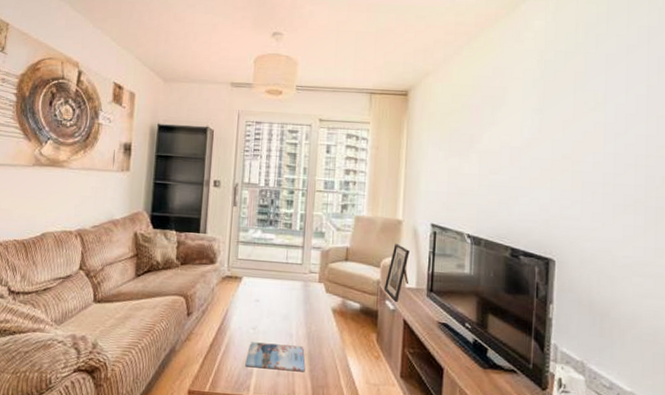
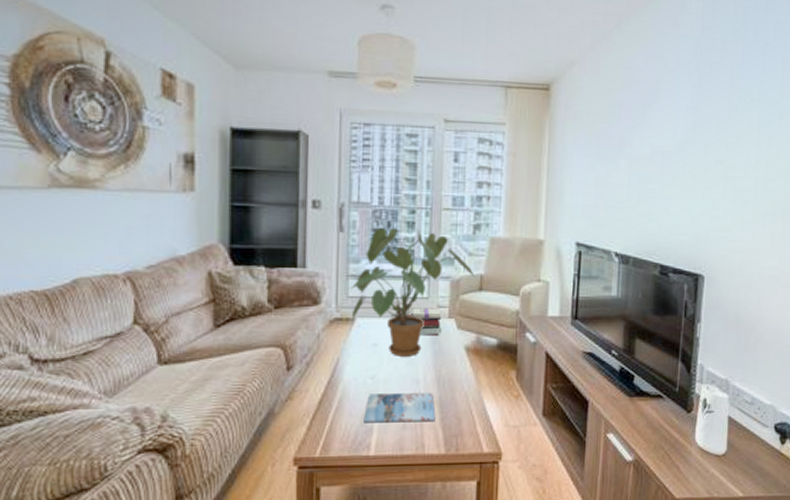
house plant: none [239,204,342,313] -> present [349,227,475,356]
books: none [285,271,313,297] -> present [408,308,442,336]
picture frame: present [384,243,410,302] -> none [523,267,552,333]

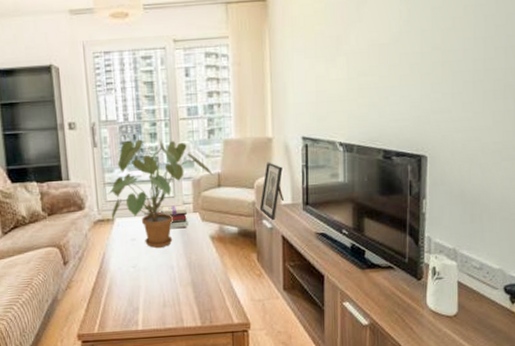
magazine: present [363,393,436,423] -> none [130,276,190,304]
picture frame: none [523,267,552,333] -> present [259,162,285,220]

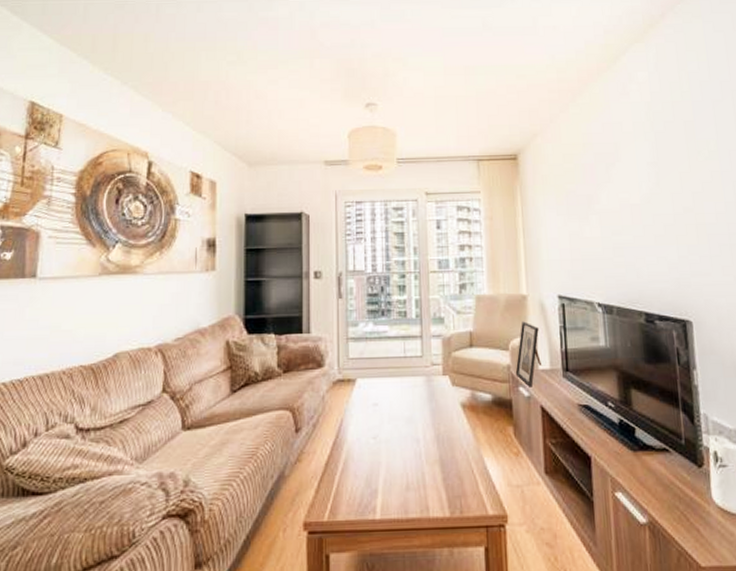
house plant: present [107,138,213,248] -> none [349,291,464,415]
books: present [158,204,189,229] -> none [404,366,437,394]

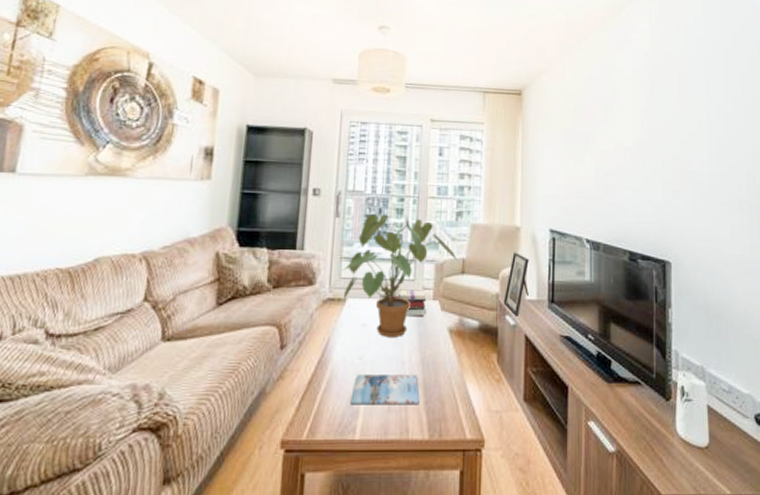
house plant: none [349,291,464,415] -> present [342,214,457,337]
magazine: none [368,452,438,485] -> present [350,374,420,405]
books: none [404,366,437,394] -> present [395,289,427,317]

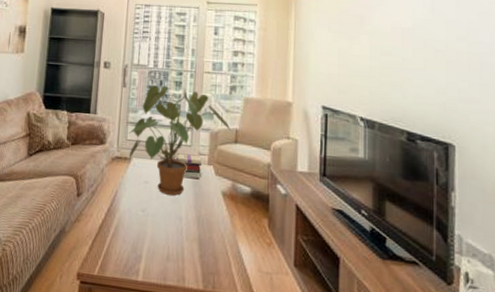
magazine: present [350,374,420,405] -> none [134,224,195,257]
picture frame: present [503,252,530,316] -> none [274,126,301,186]

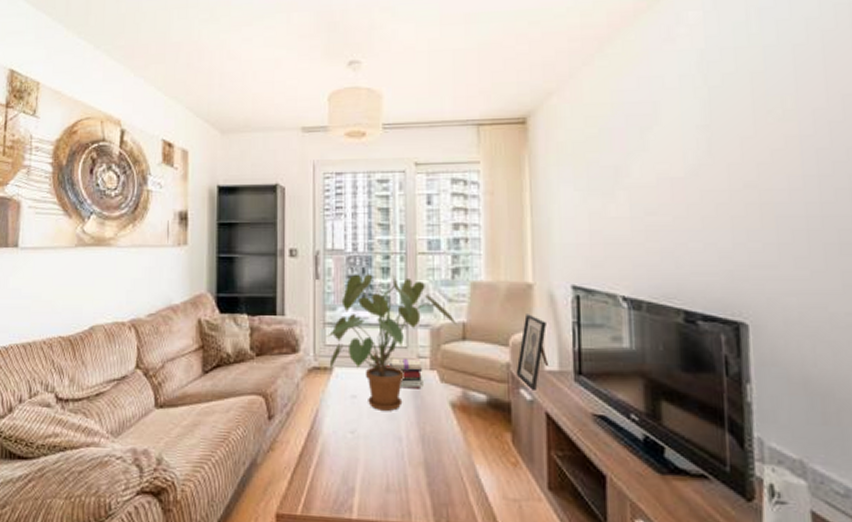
picture frame: none [274,126,301,186] -> present [516,314,550,390]

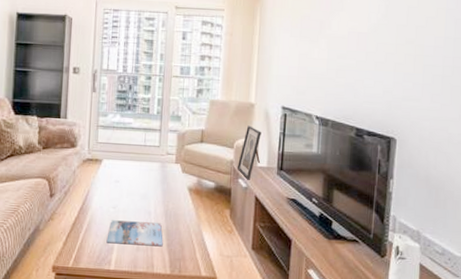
house plant: present [326,274,456,411] -> none [98,90,197,193]
magazine: none [345,449,422,486] -> present [106,220,163,246]
books: present [387,358,424,389] -> none [143,153,170,177]

